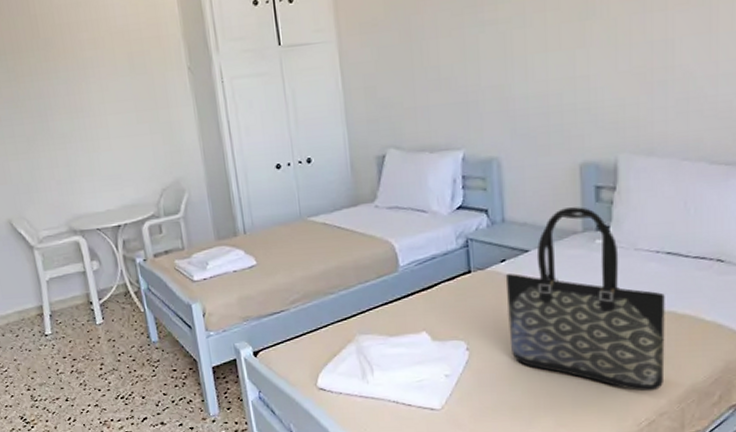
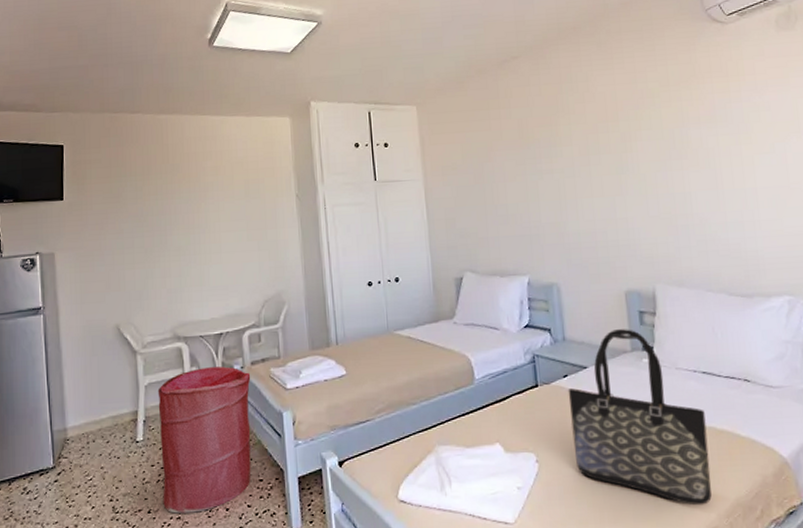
laundry hamper: none [60,260,164,401] -> present [157,366,251,514]

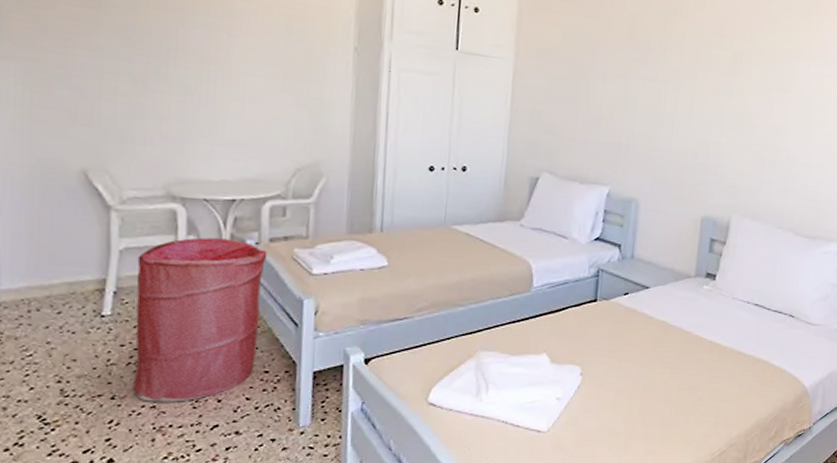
tote bag: present [568,329,712,506] -> none [619,254,749,425]

